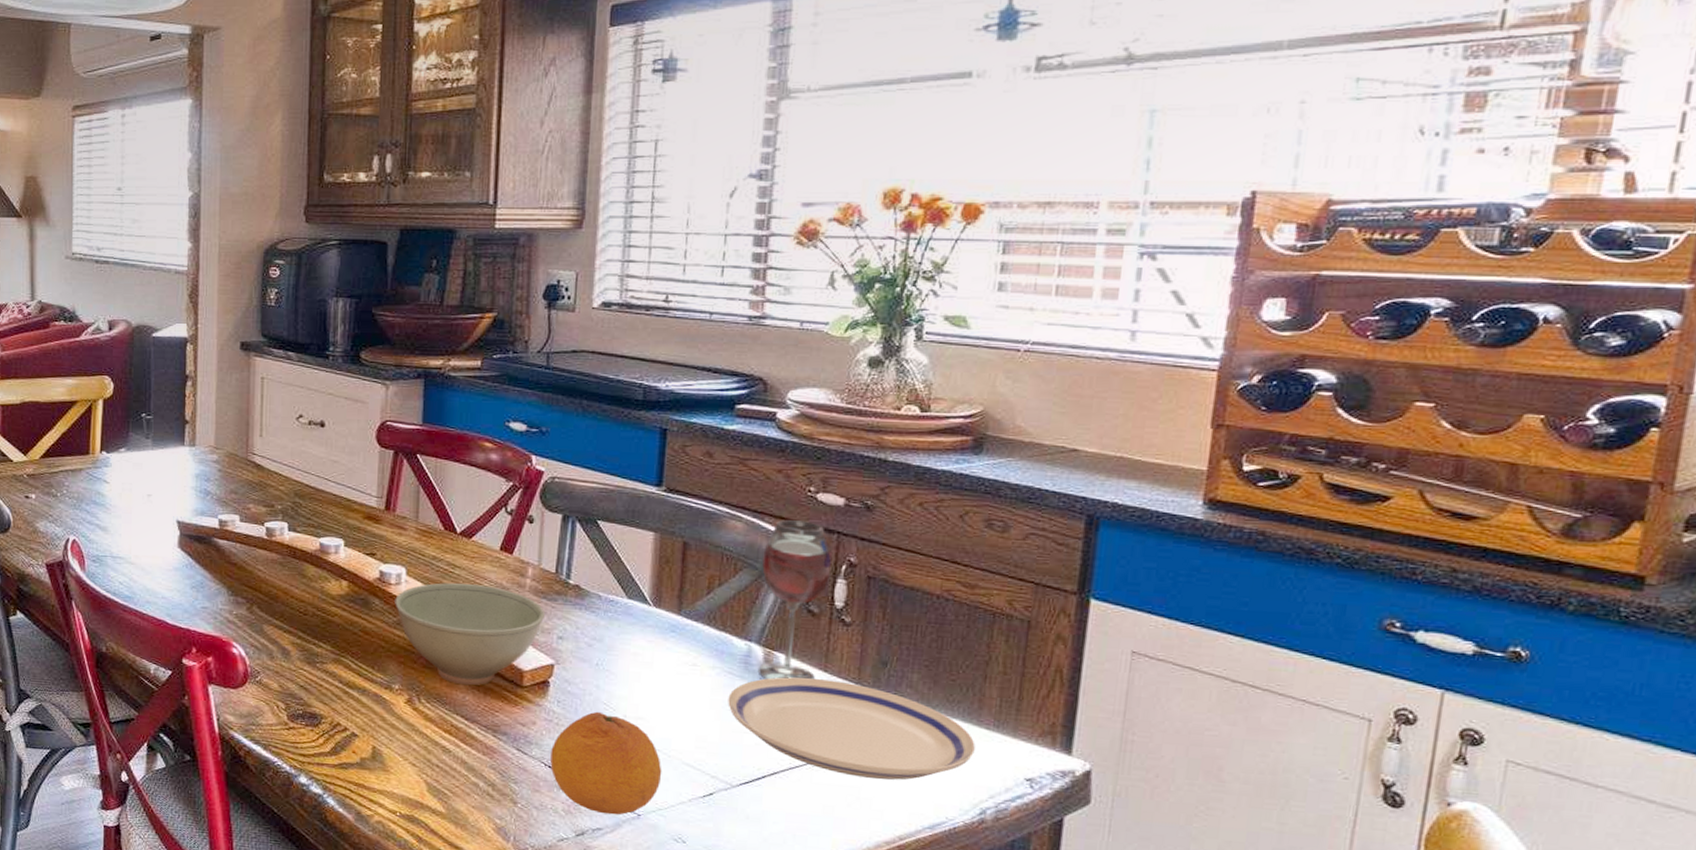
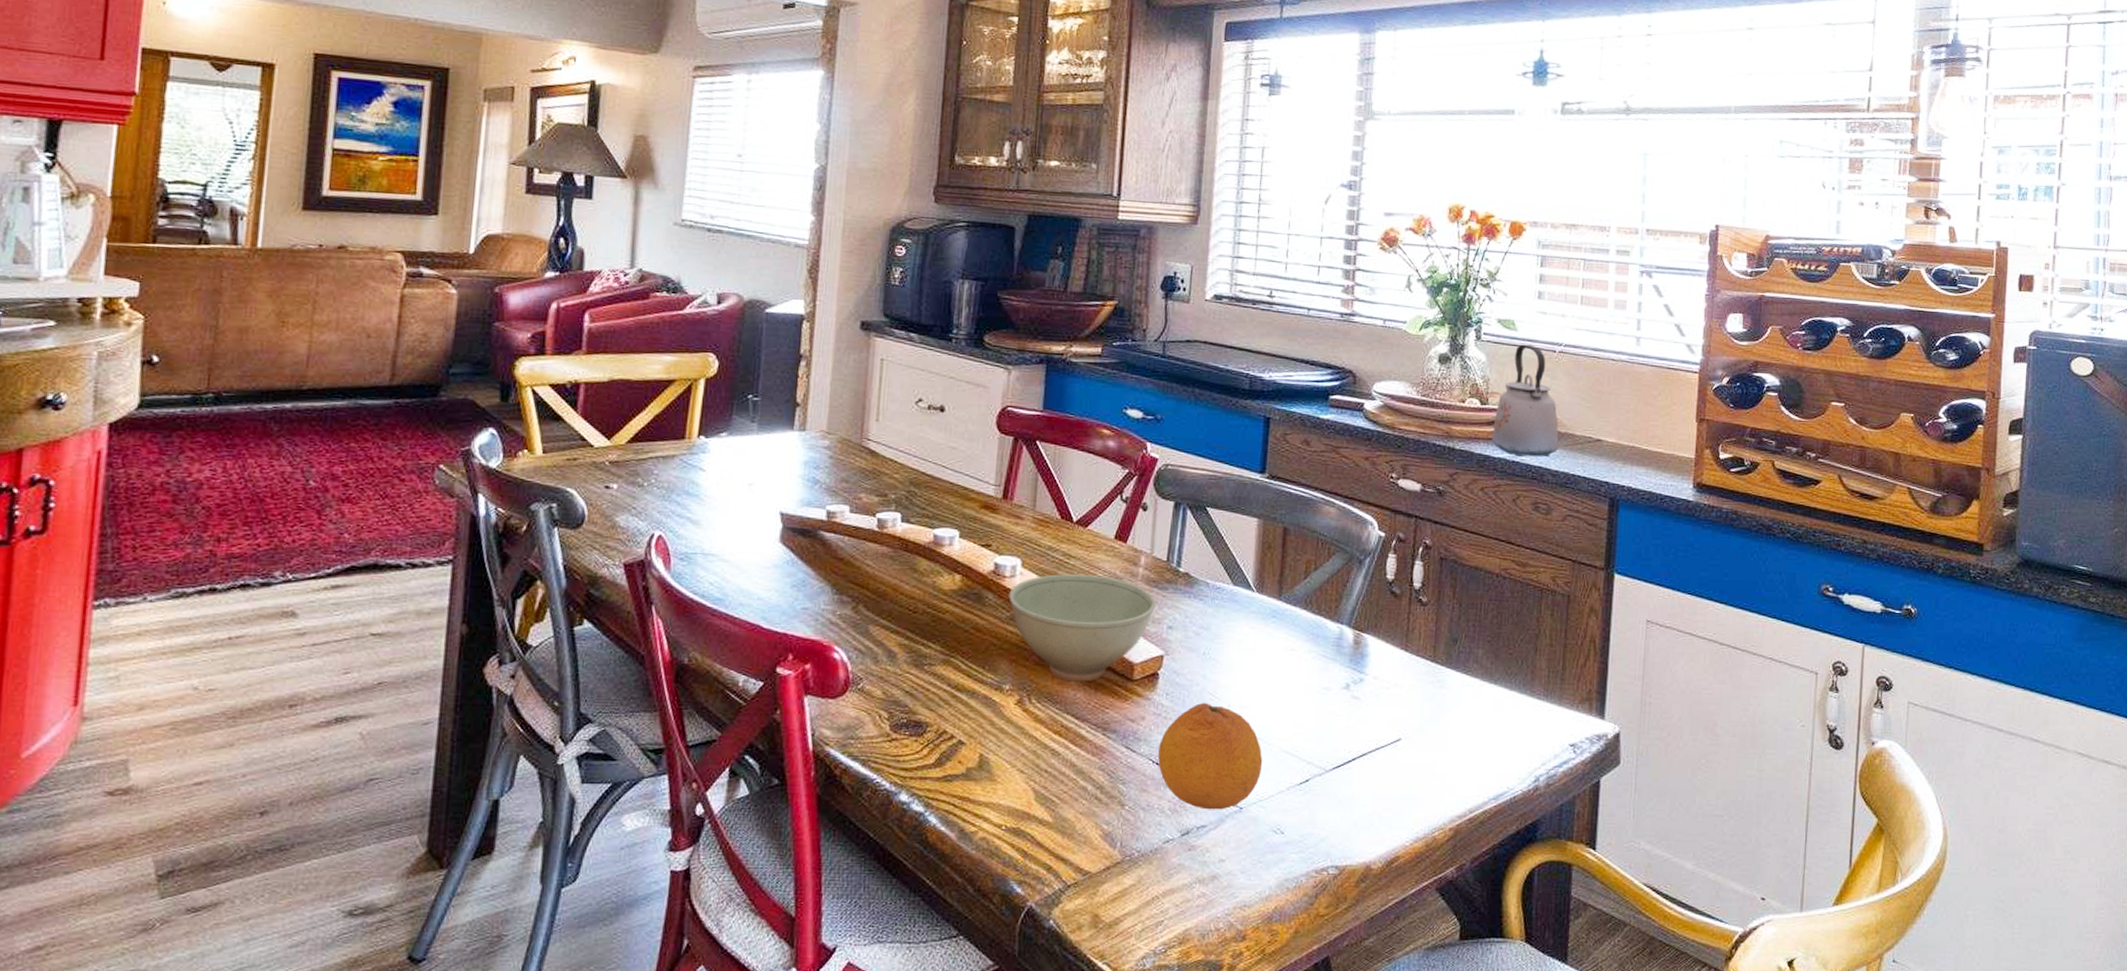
plate: present [728,677,975,780] -> none [1322,657,1530,754]
wineglass: present [759,520,831,680] -> none [1349,505,1410,661]
kettle: none [934,343,1021,469] -> present [1492,344,1559,457]

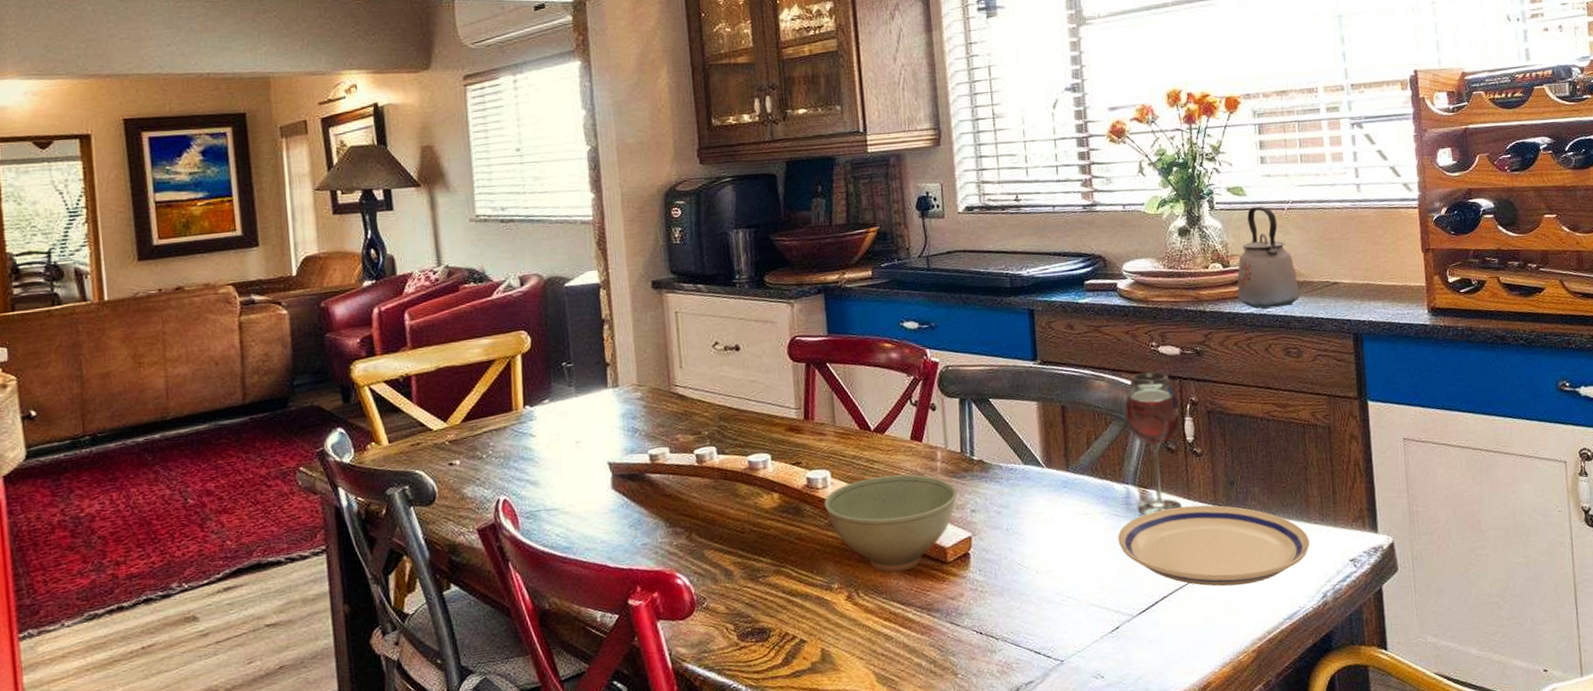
fruit: present [1158,702,1263,810] -> none [980,572,1076,667]
plate: none [1322,657,1530,754] -> present [1118,505,1310,587]
wineglass: none [1349,505,1410,661] -> present [1125,372,1182,515]

